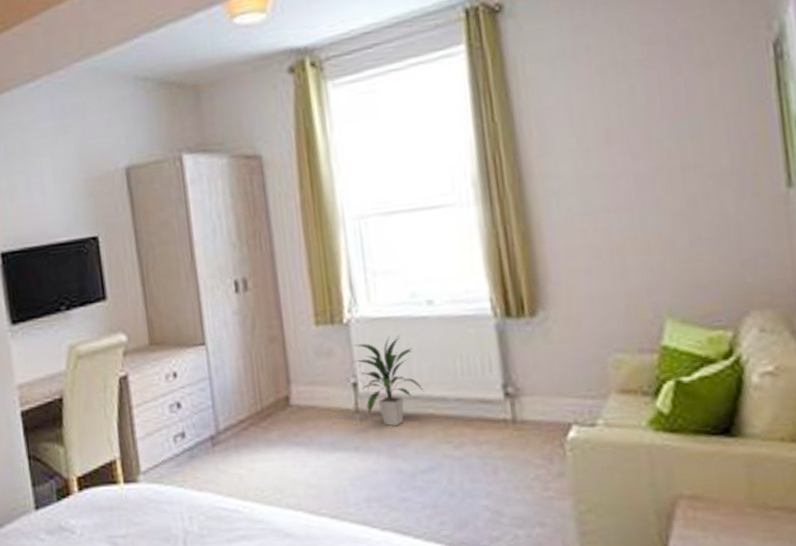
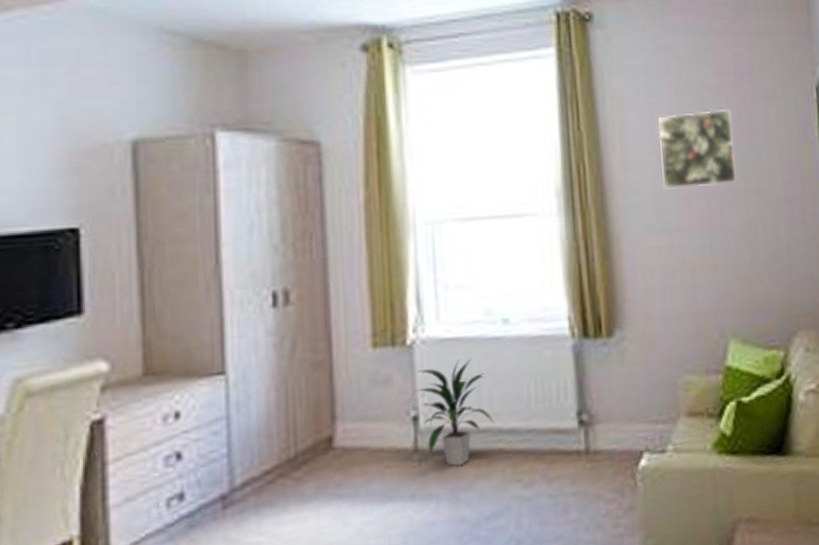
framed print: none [578,81,673,172] -> present [658,108,738,189]

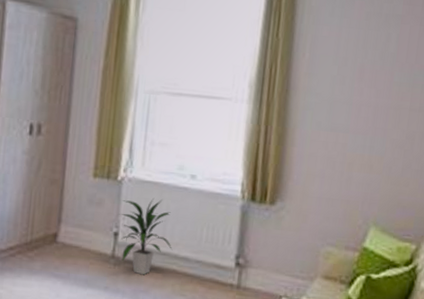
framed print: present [658,108,738,189] -> none [339,34,413,101]

